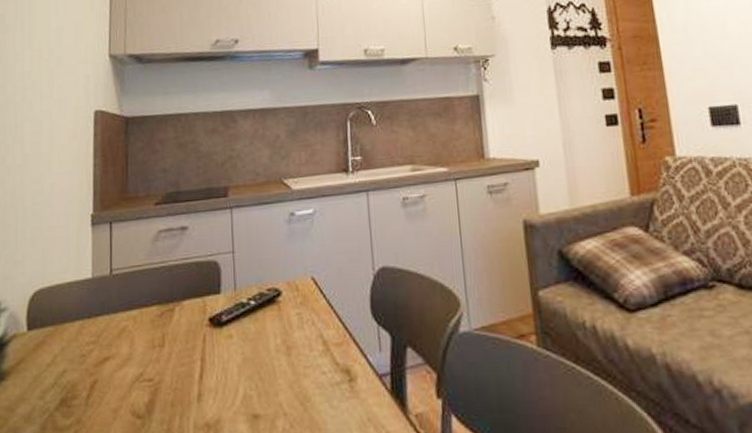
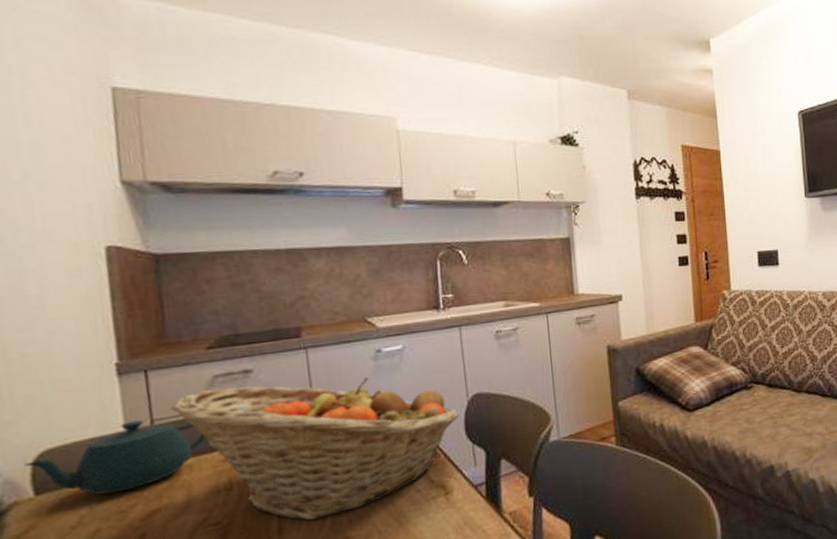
teapot: none [24,268,148,336] -> present [25,420,206,495]
fruit basket: none [125,240,366,390] -> present [170,376,460,521]

